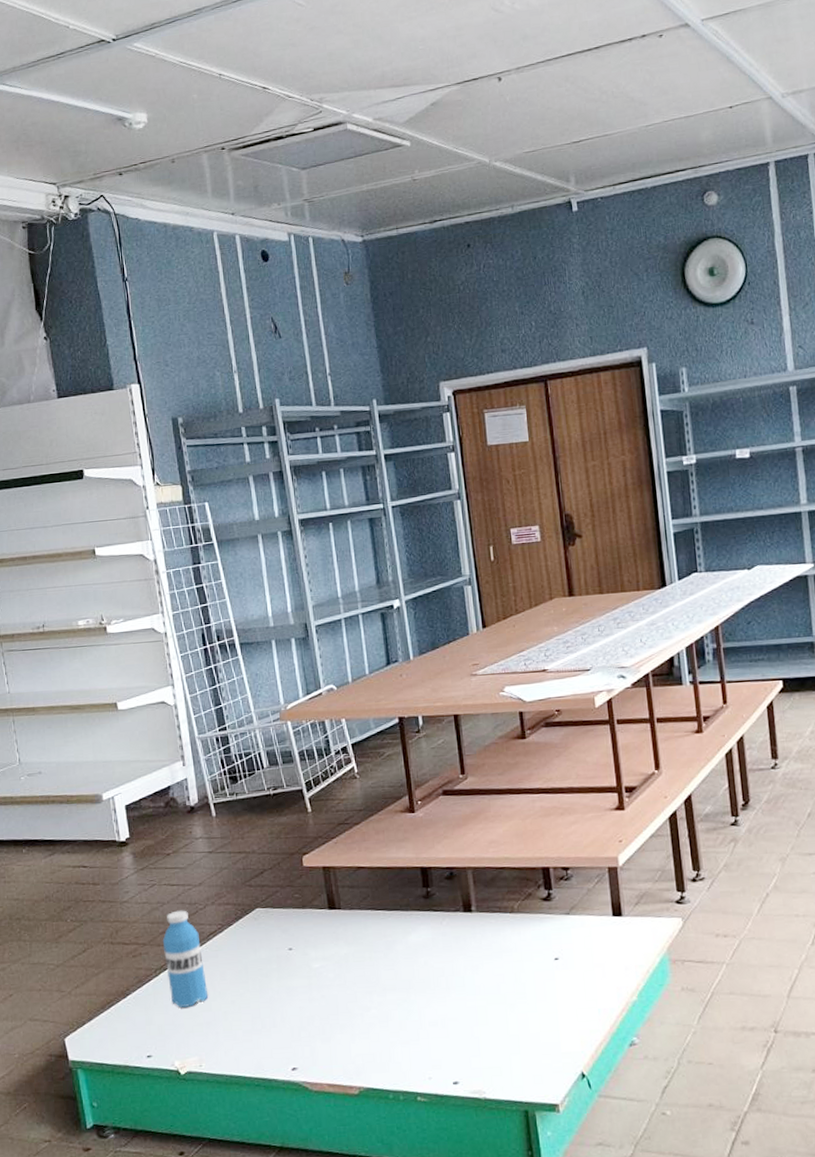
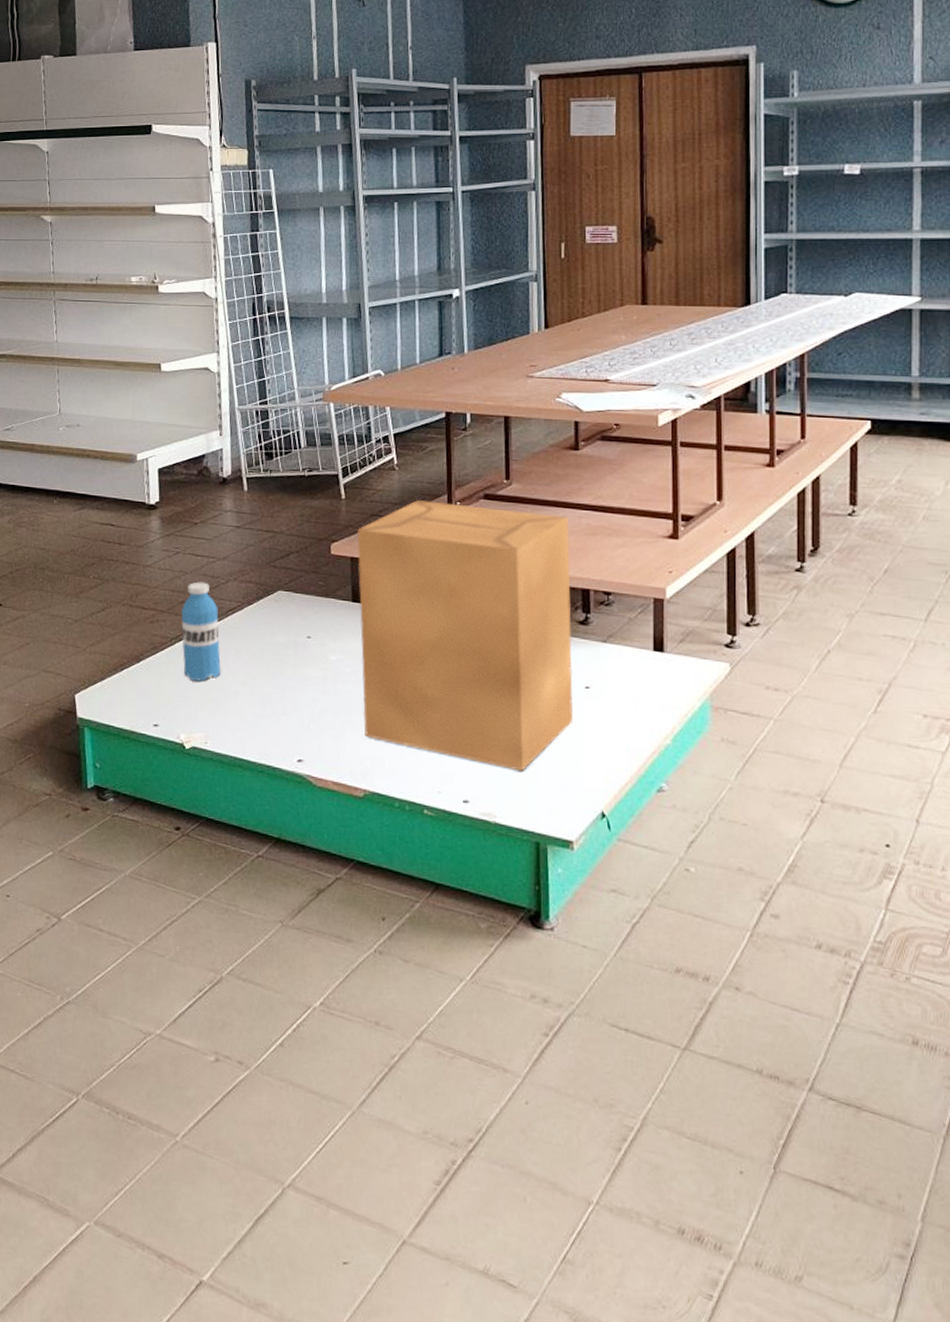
cardboard box: none [327,801,546,1047] -> present [357,500,574,772]

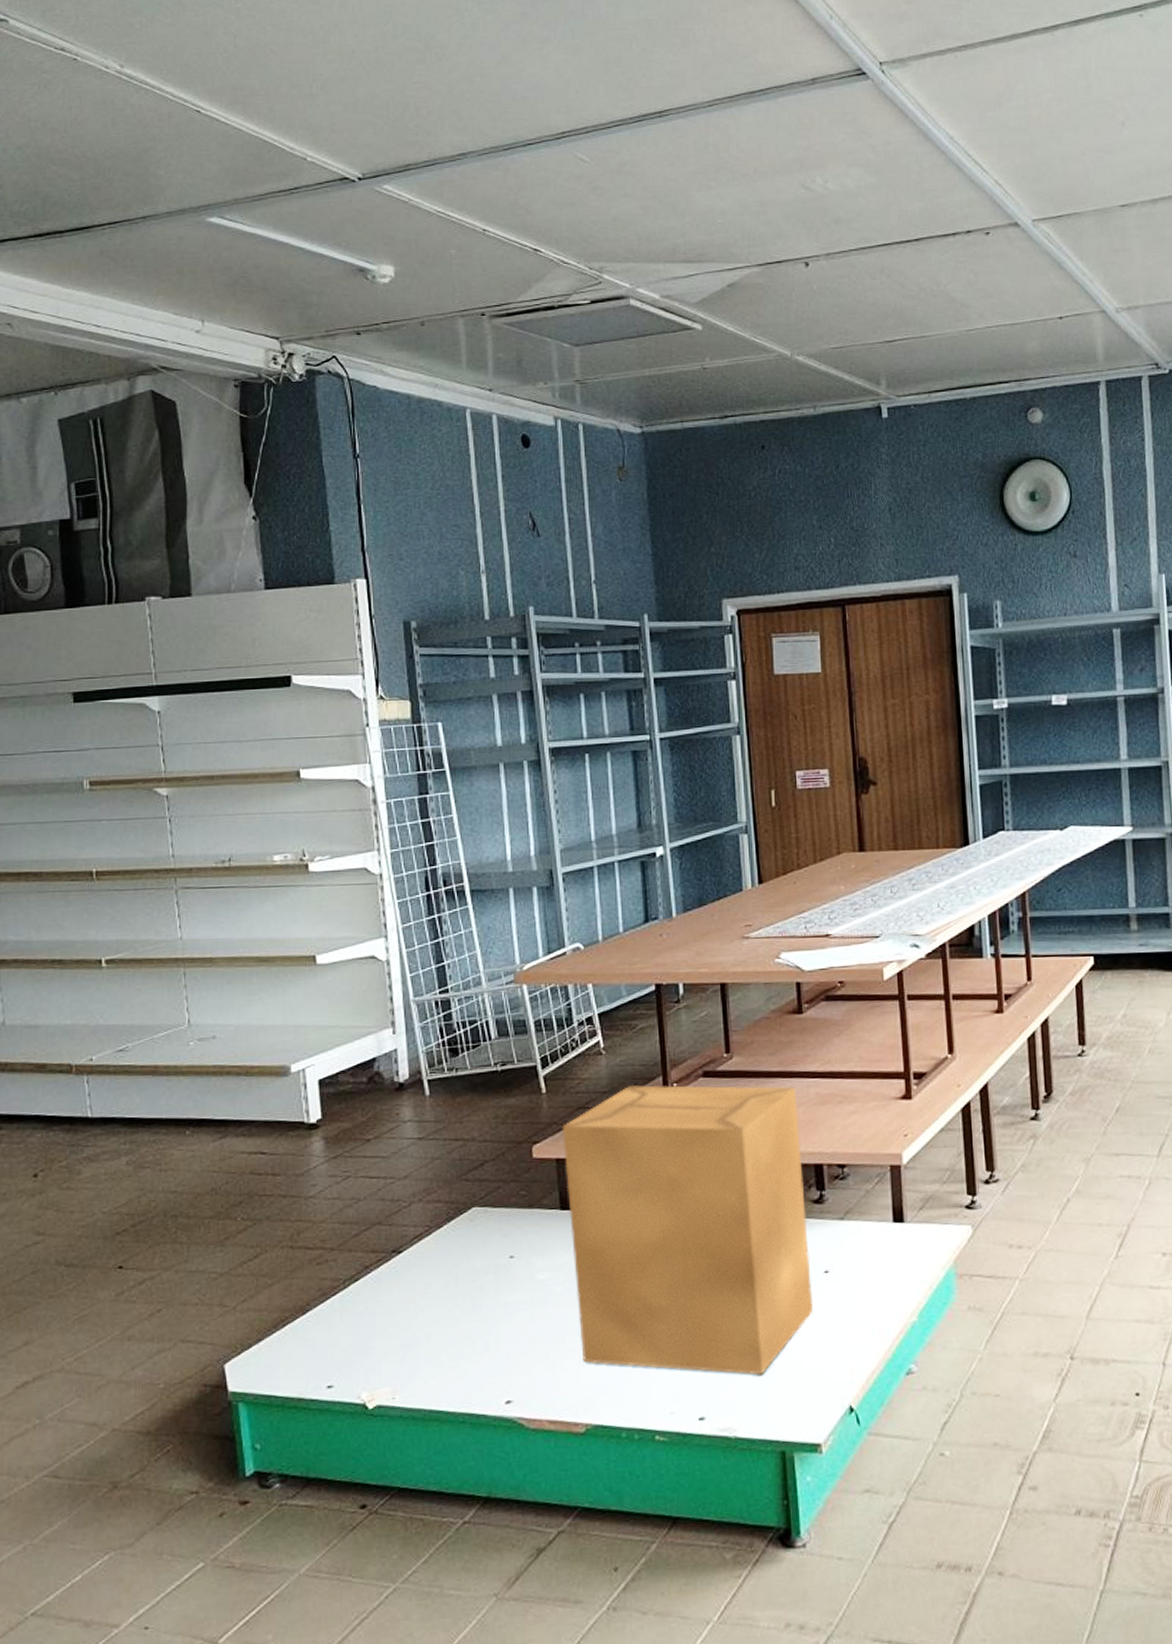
water bottle: present [181,582,221,681] -> none [355,1208,407,1327]

